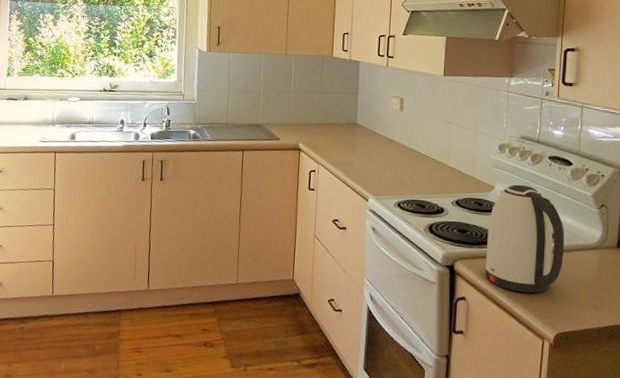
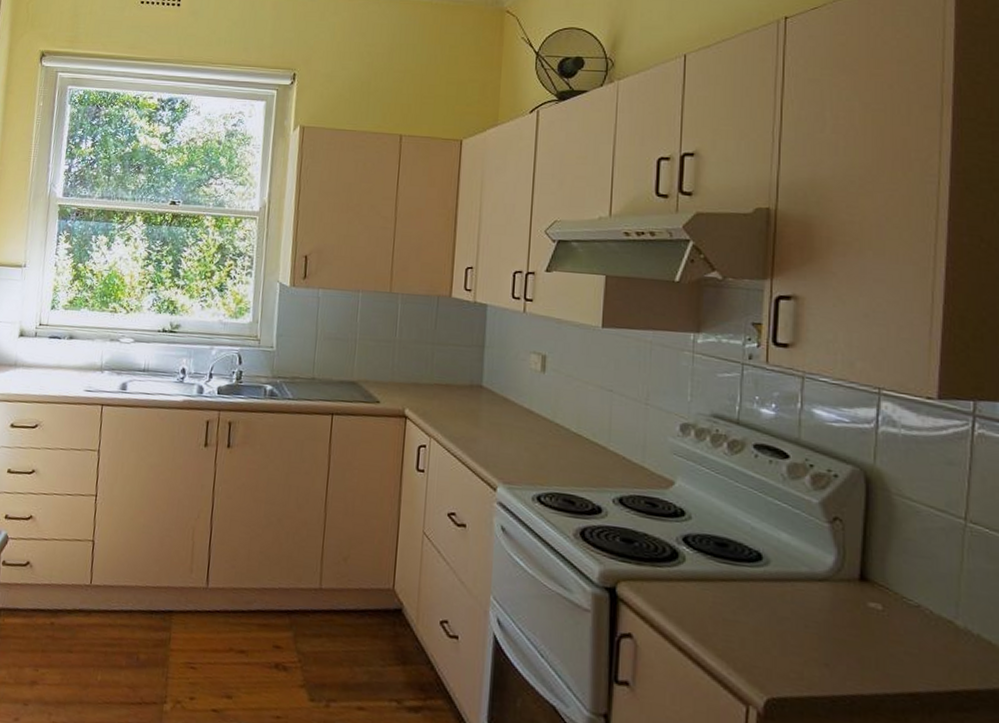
kettle: present [485,184,565,293] -> none [661,480,779,637]

